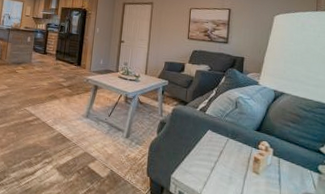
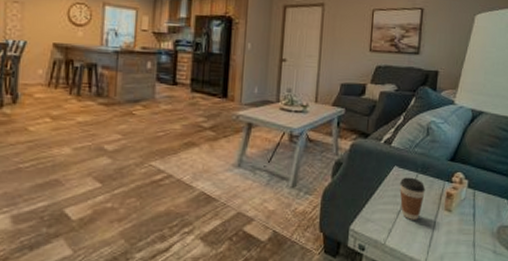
coffee cup: none [213,140,235,177] -> present [399,177,426,220]

